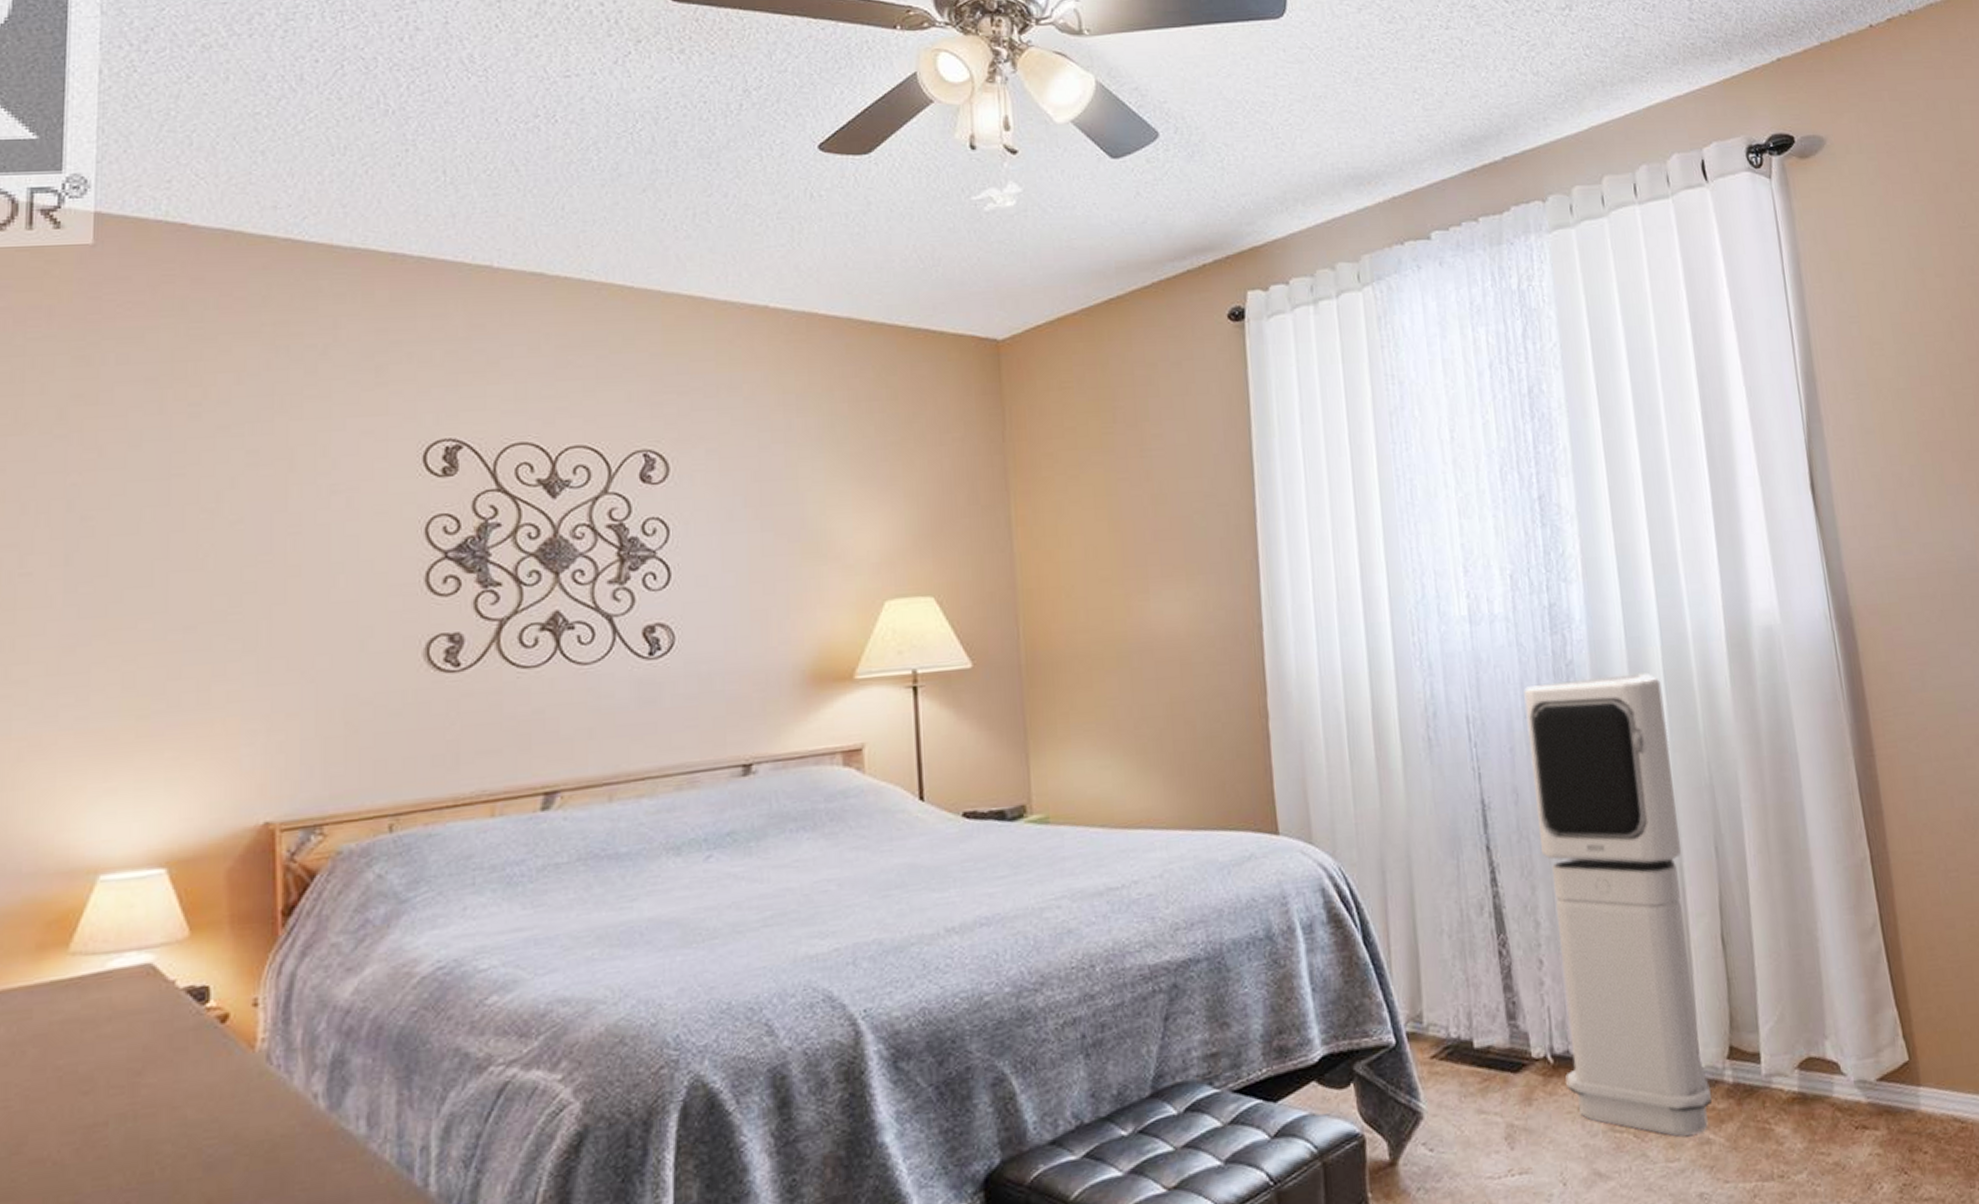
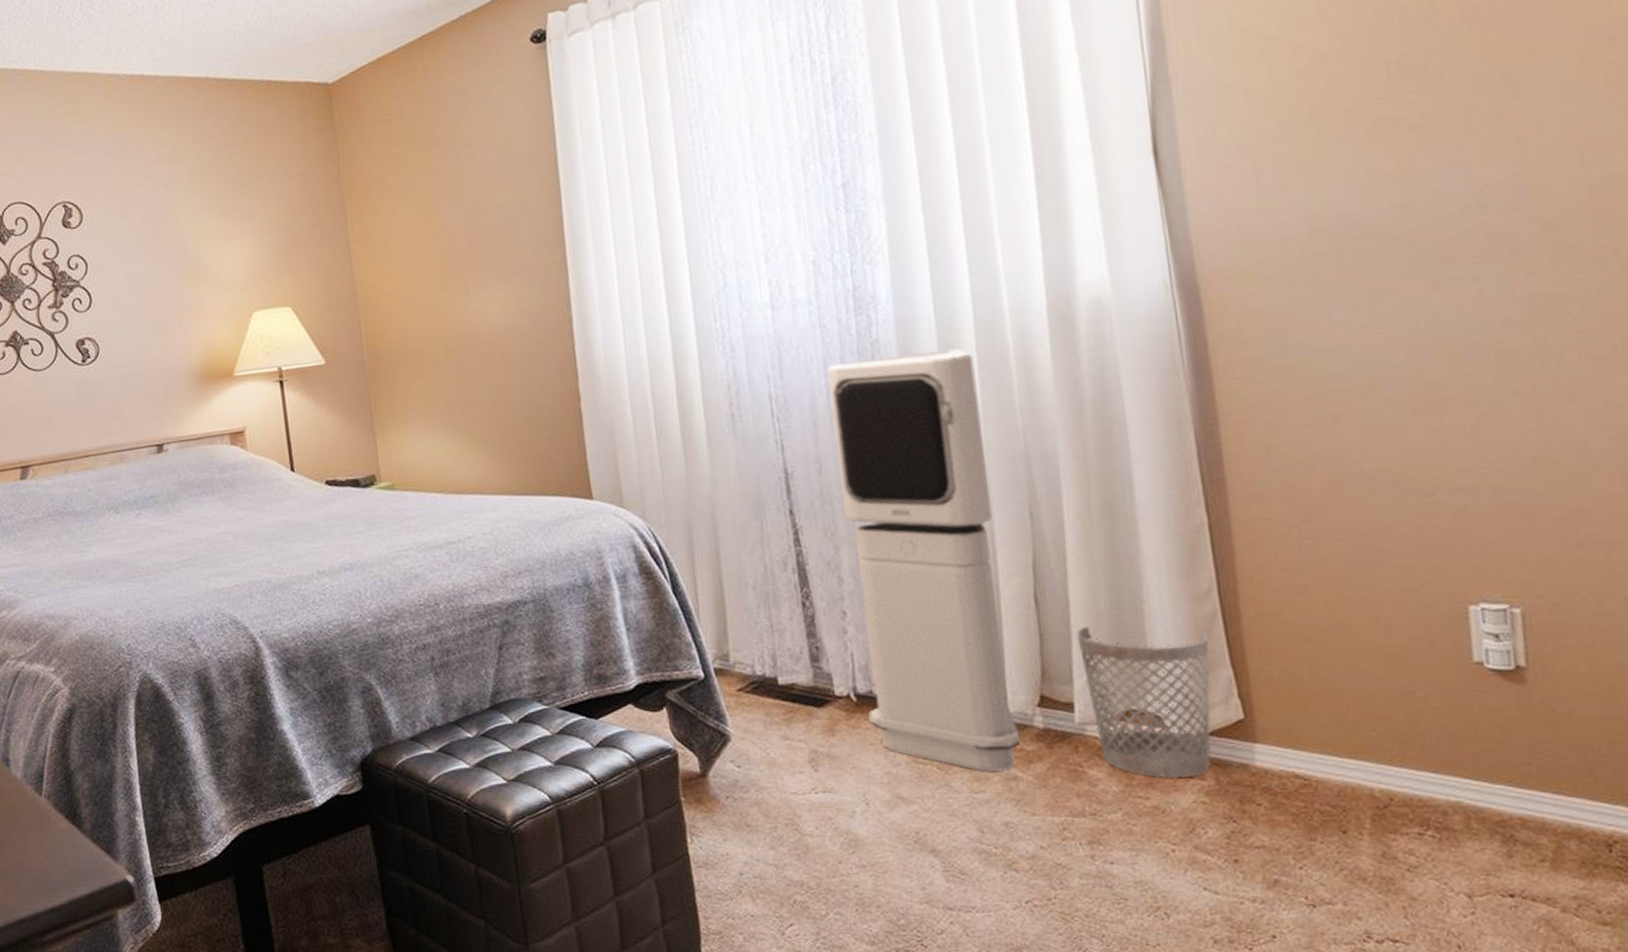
wastebasket: none [1760,966,1883,1131] -> present [1076,624,1211,778]

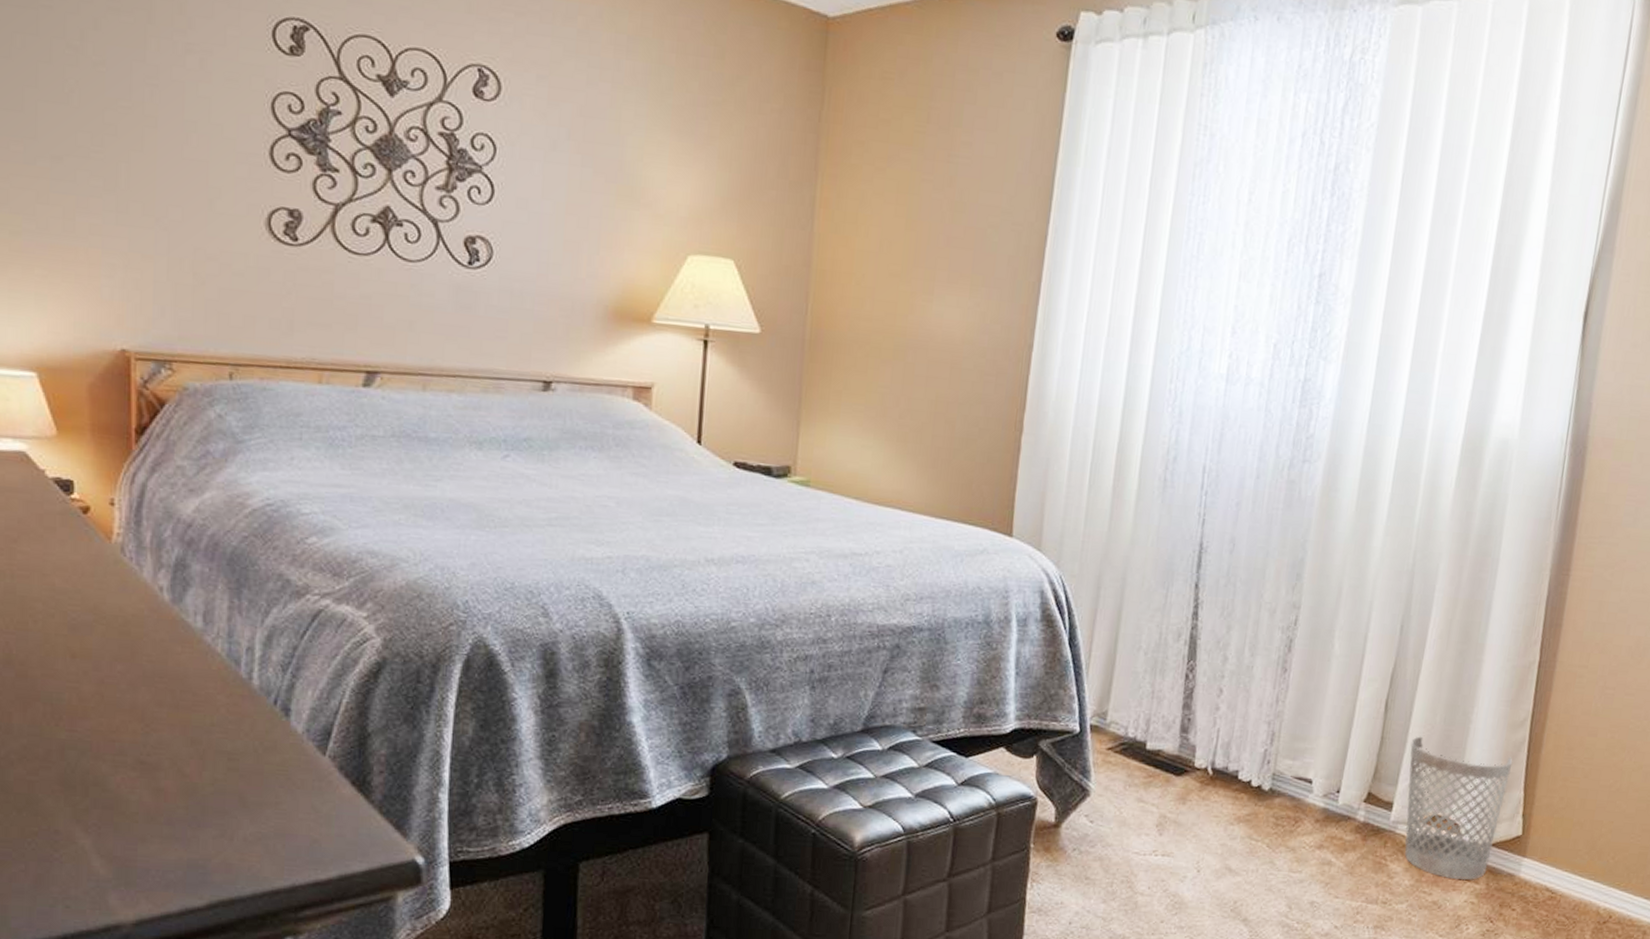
air purifier: present [827,348,1020,772] -> none [1219,450,1391,855]

